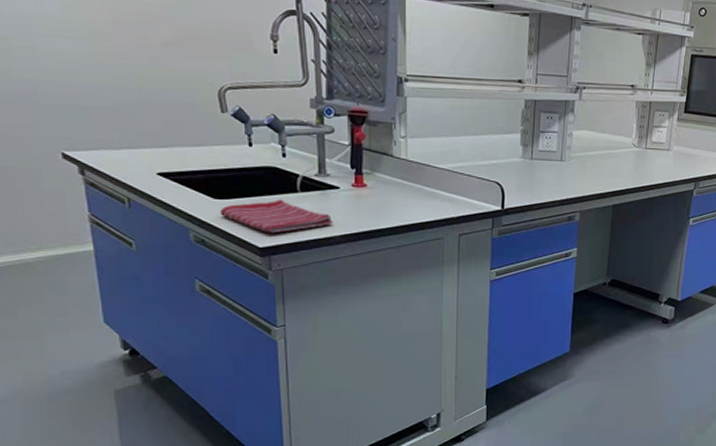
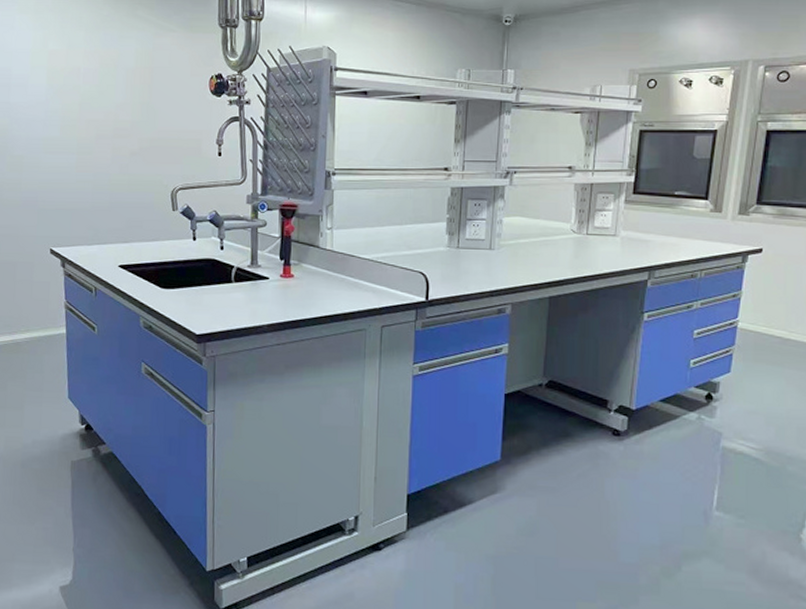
dish towel: present [219,199,333,234] -> none [165,289,262,322]

